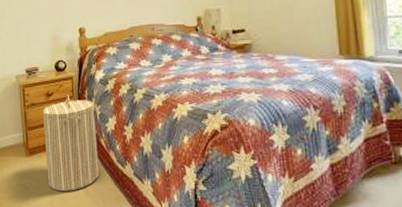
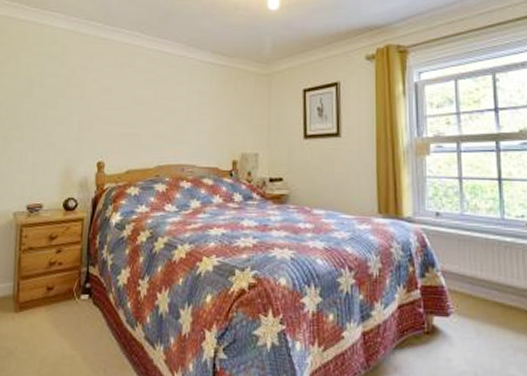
laundry hamper: present [42,95,100,192] -> none [38,240,106,358]

